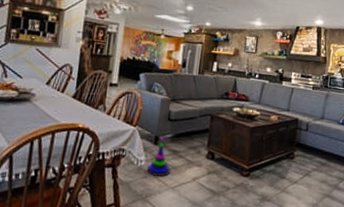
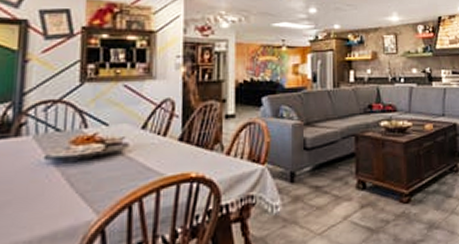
stacking toy: present [147,138,170,177] -> none [286,173,314,223]

